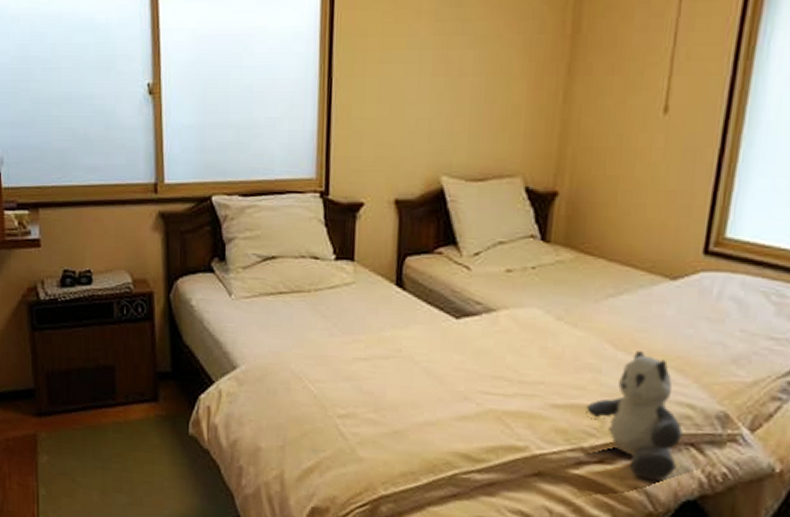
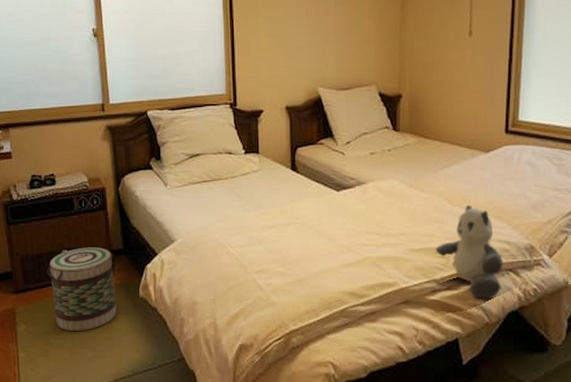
basket: none [77,366,160,471] -> present [47,247,117,332]

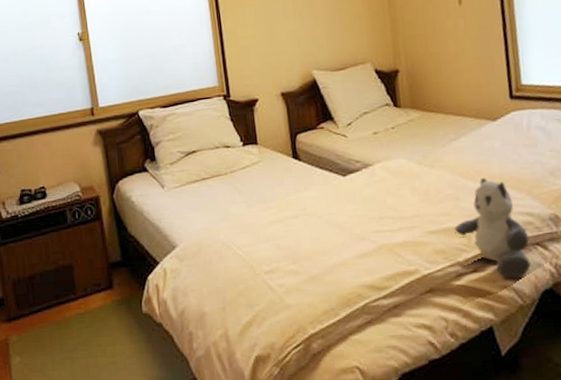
basket: present [47,247,117,332] -> none [41,261,119,360]

